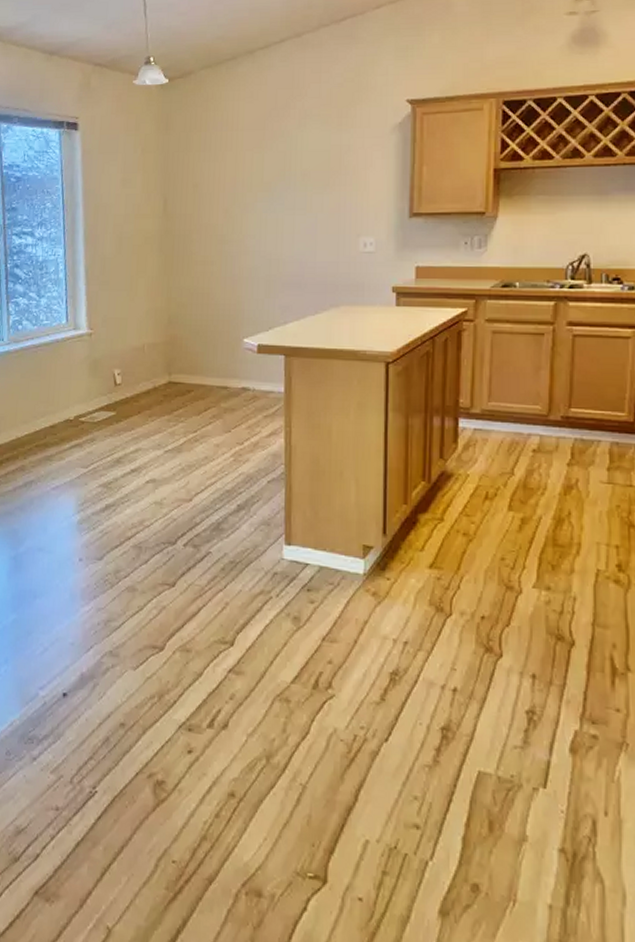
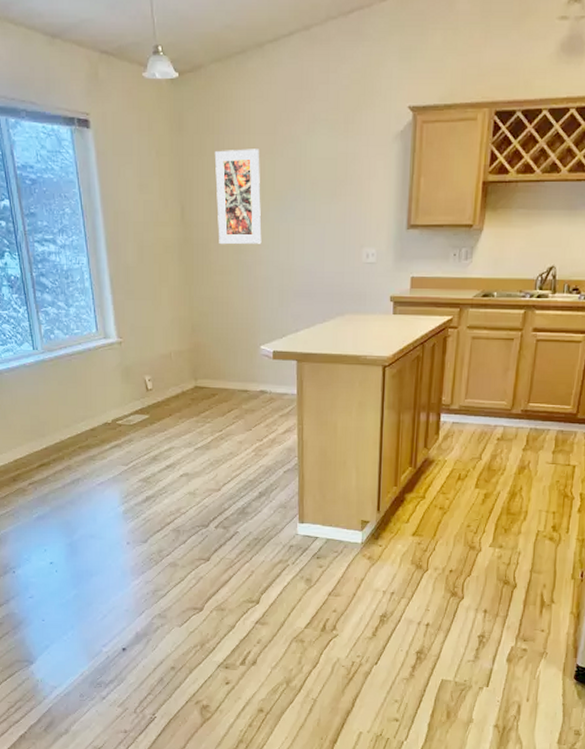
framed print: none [201,144,248,236] -> present [214,149,262,245]

